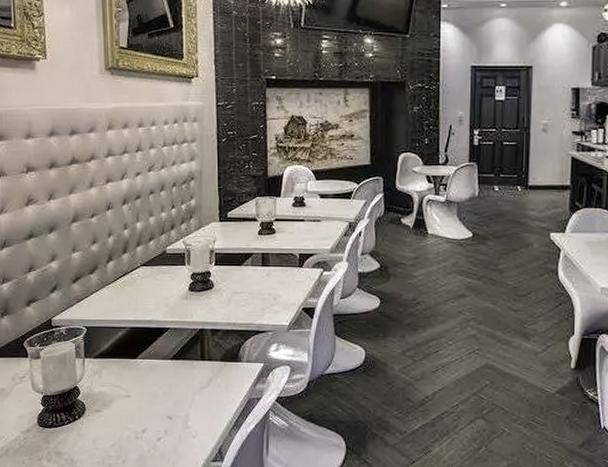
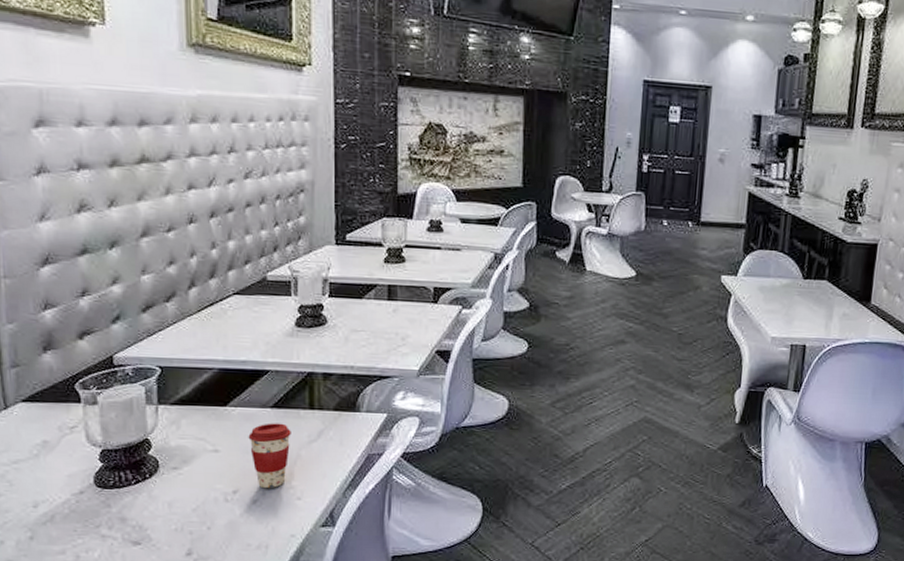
coffee cup: none [153,372,187,429] -> present [248,423,291,489]

